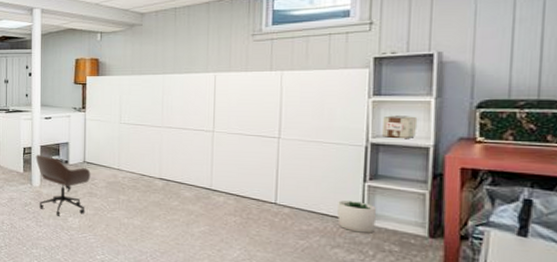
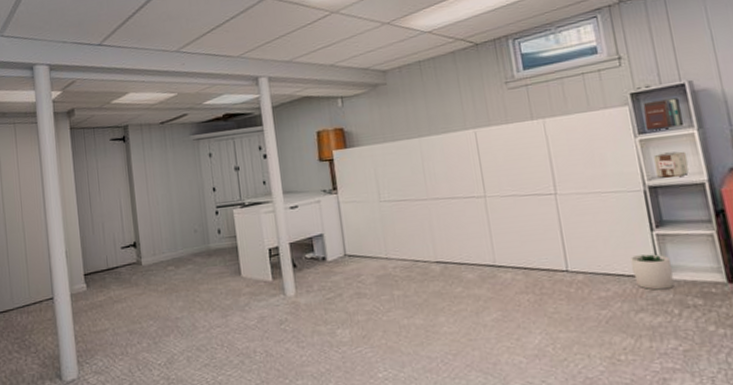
office chair: present [35,154,91,216] -> none [285,254,356,330]
books: none [381,66,423,93] -> present [643,98,683,130]

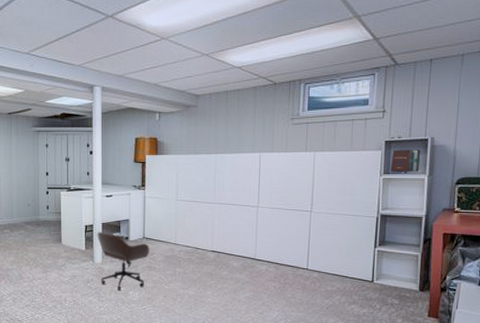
office chair: none [285,254,356,330] -> present [97,232,150,291]
planter: present [631,254,674,291] -> none [354,264,383,290]
box: present [654,151,689,178] -> none [388,191,414,211]

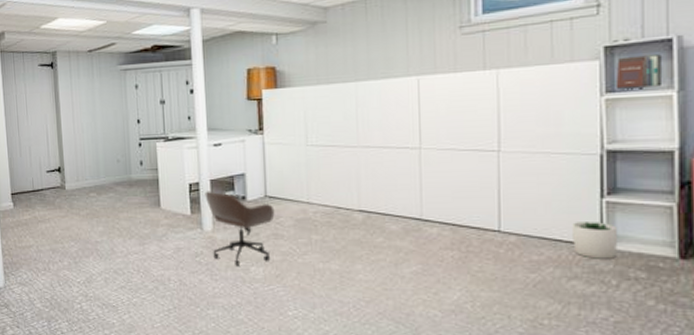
planter: none [354,264,383,290] -> present [573,222,617,259]

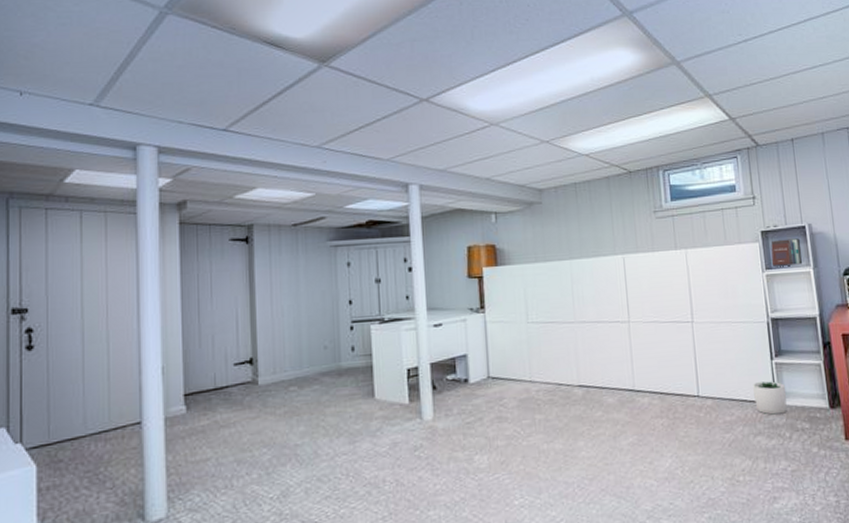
office chair: present [204,191,275,266] -> none [424,375,498,457]

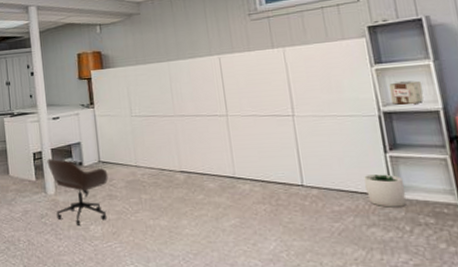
office chair: none [424,375,498,457] -> present [47,158,108,225]
books: present [771,238,802,266] -> none [380,31,419,61]
box: none [777,287,804,312] -> present [389,81,424,105]

